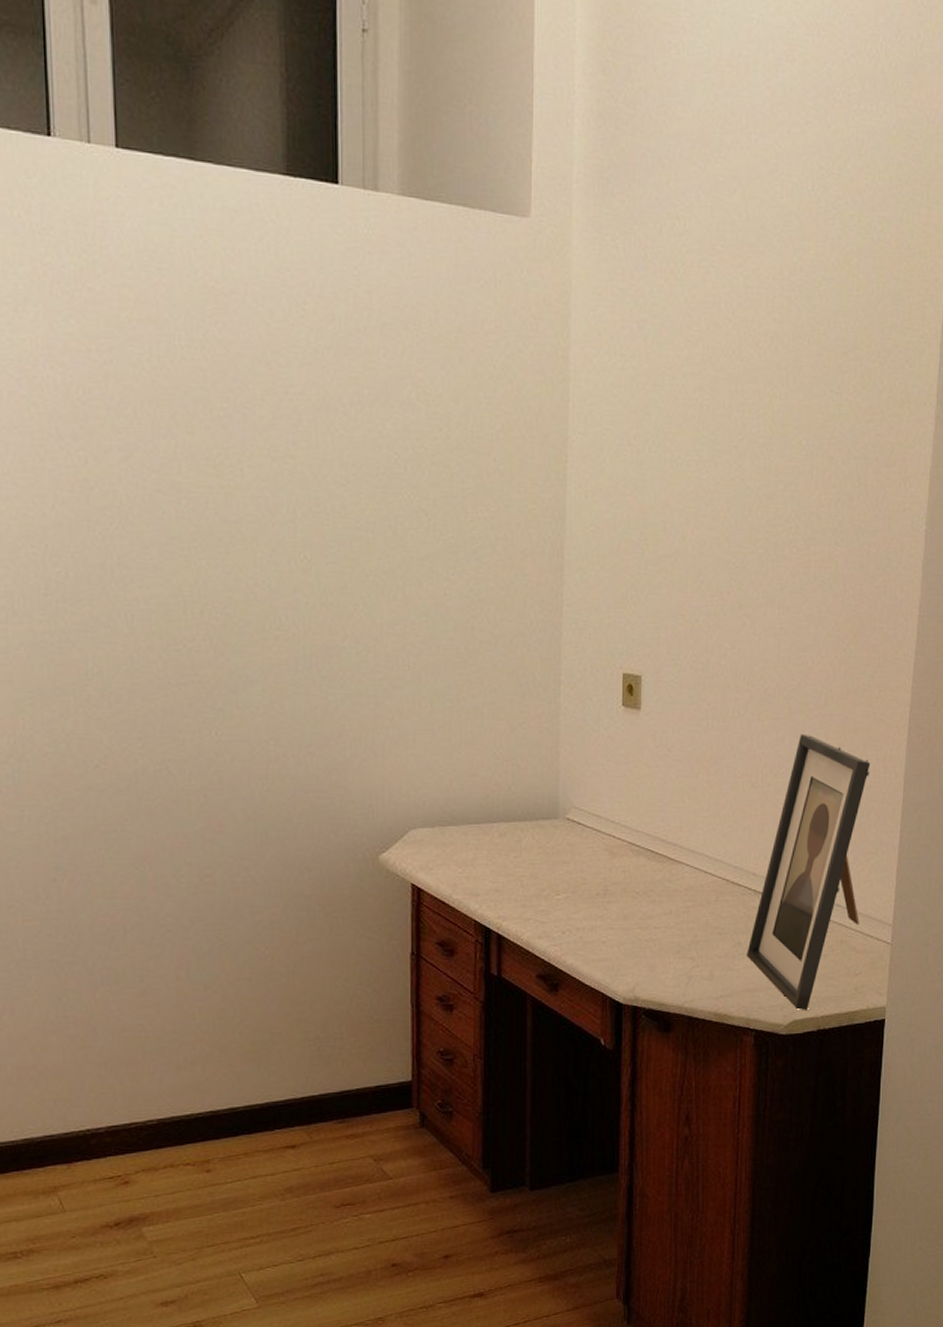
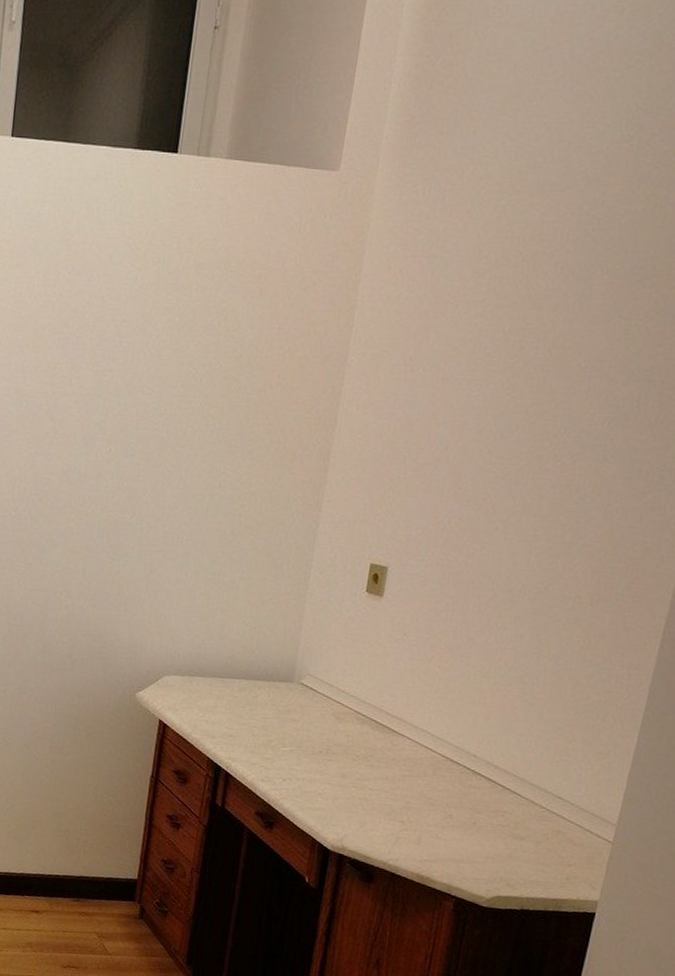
picture frame: present [747,733,871,1011] -> none [456,633,614,890]

